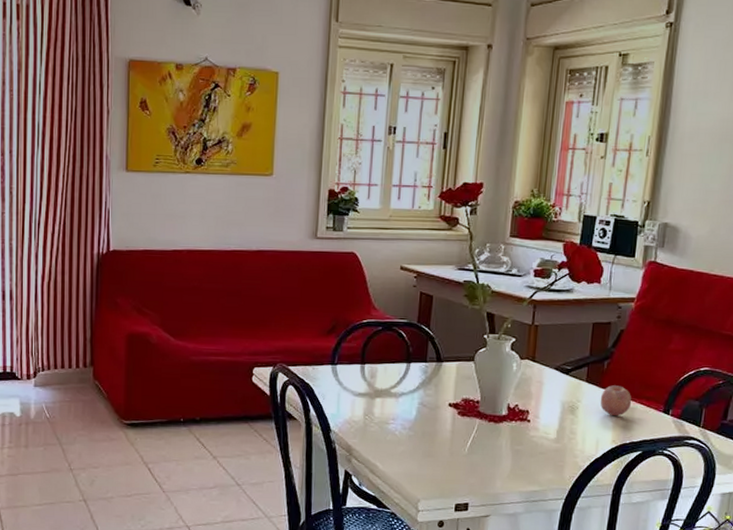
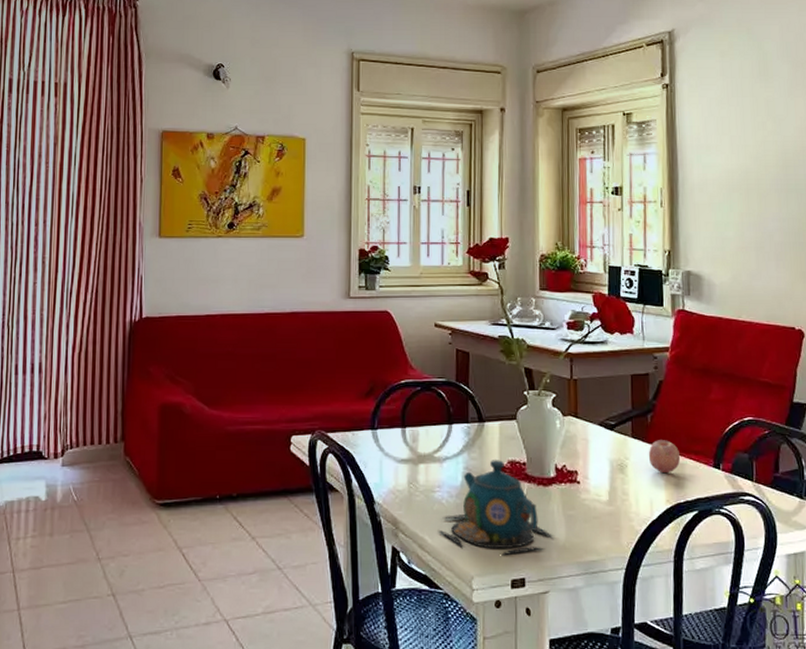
teapot: none [389,397,500,483] -> present [437,460,554,556]

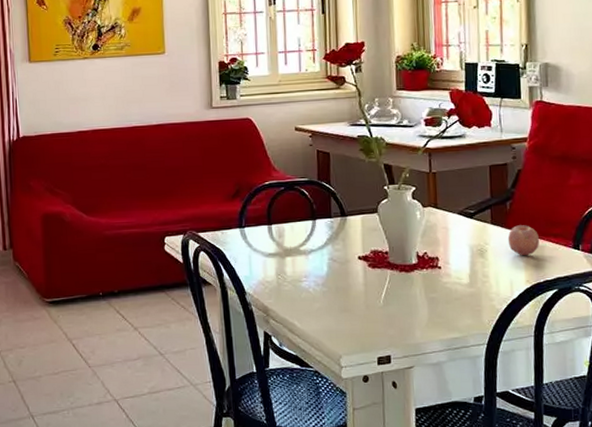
teapot: present [437,460,554,556] -> none [306,250,417,336]

